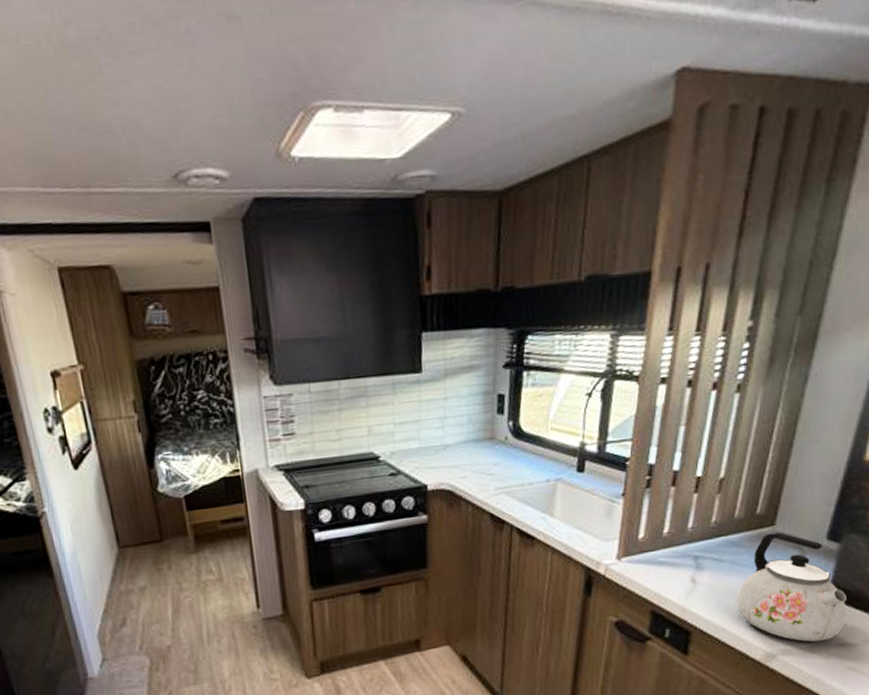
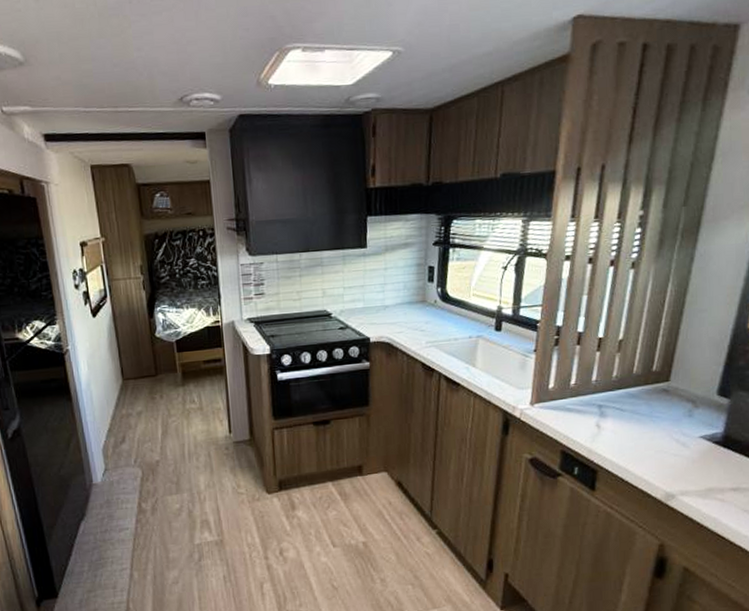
kettle: present [737,532,847,642] -> none [638,387,739,486]

